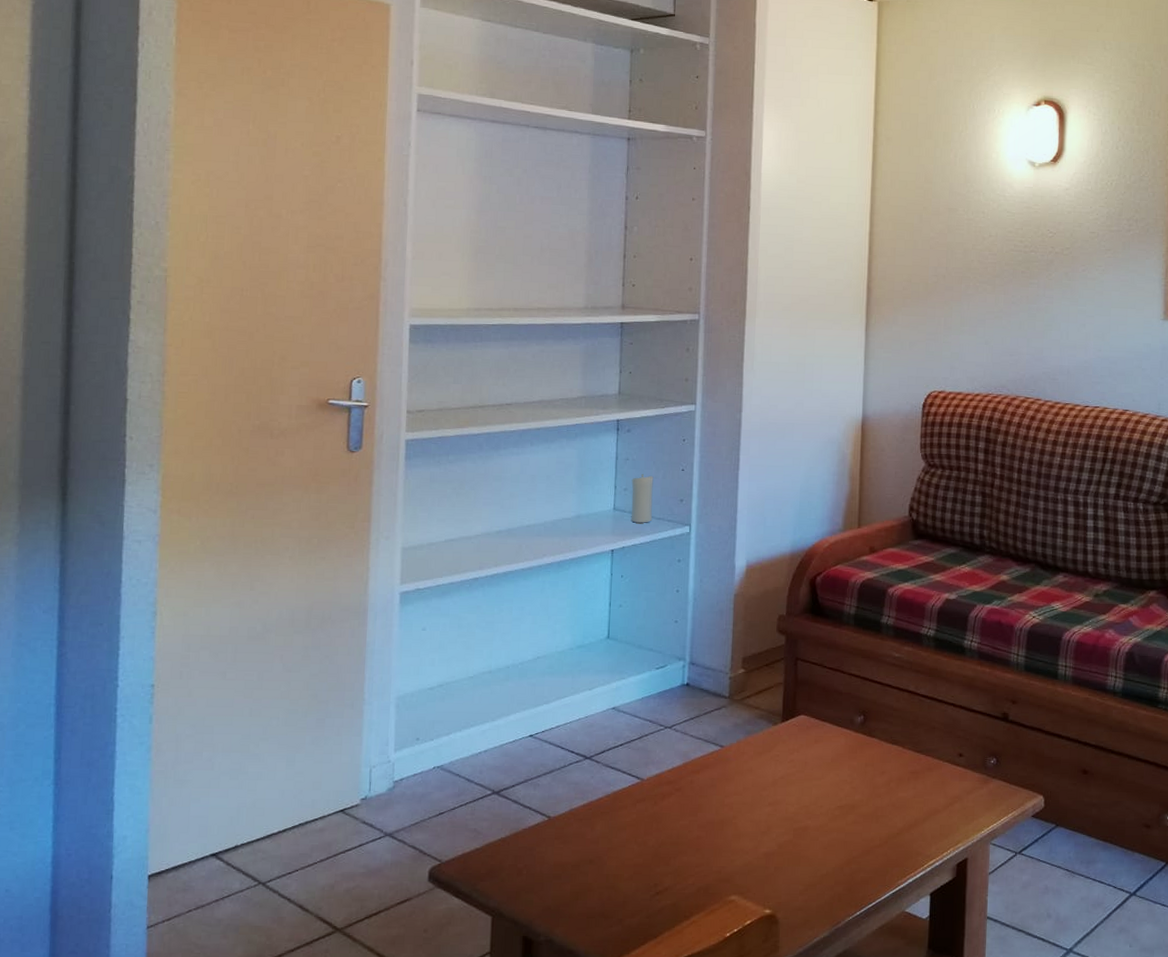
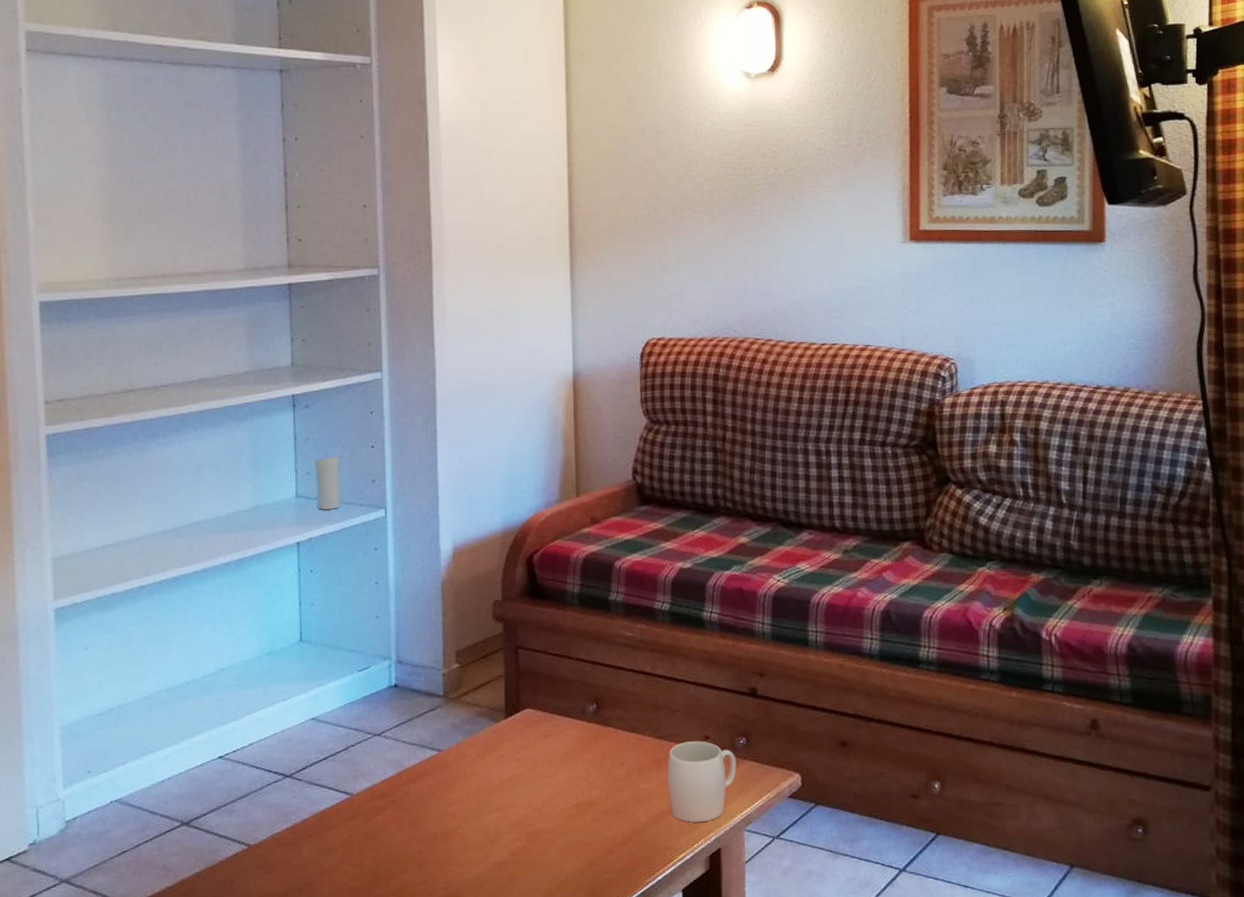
mug: none [923,757,986,832] -> present [667,741,737,823]

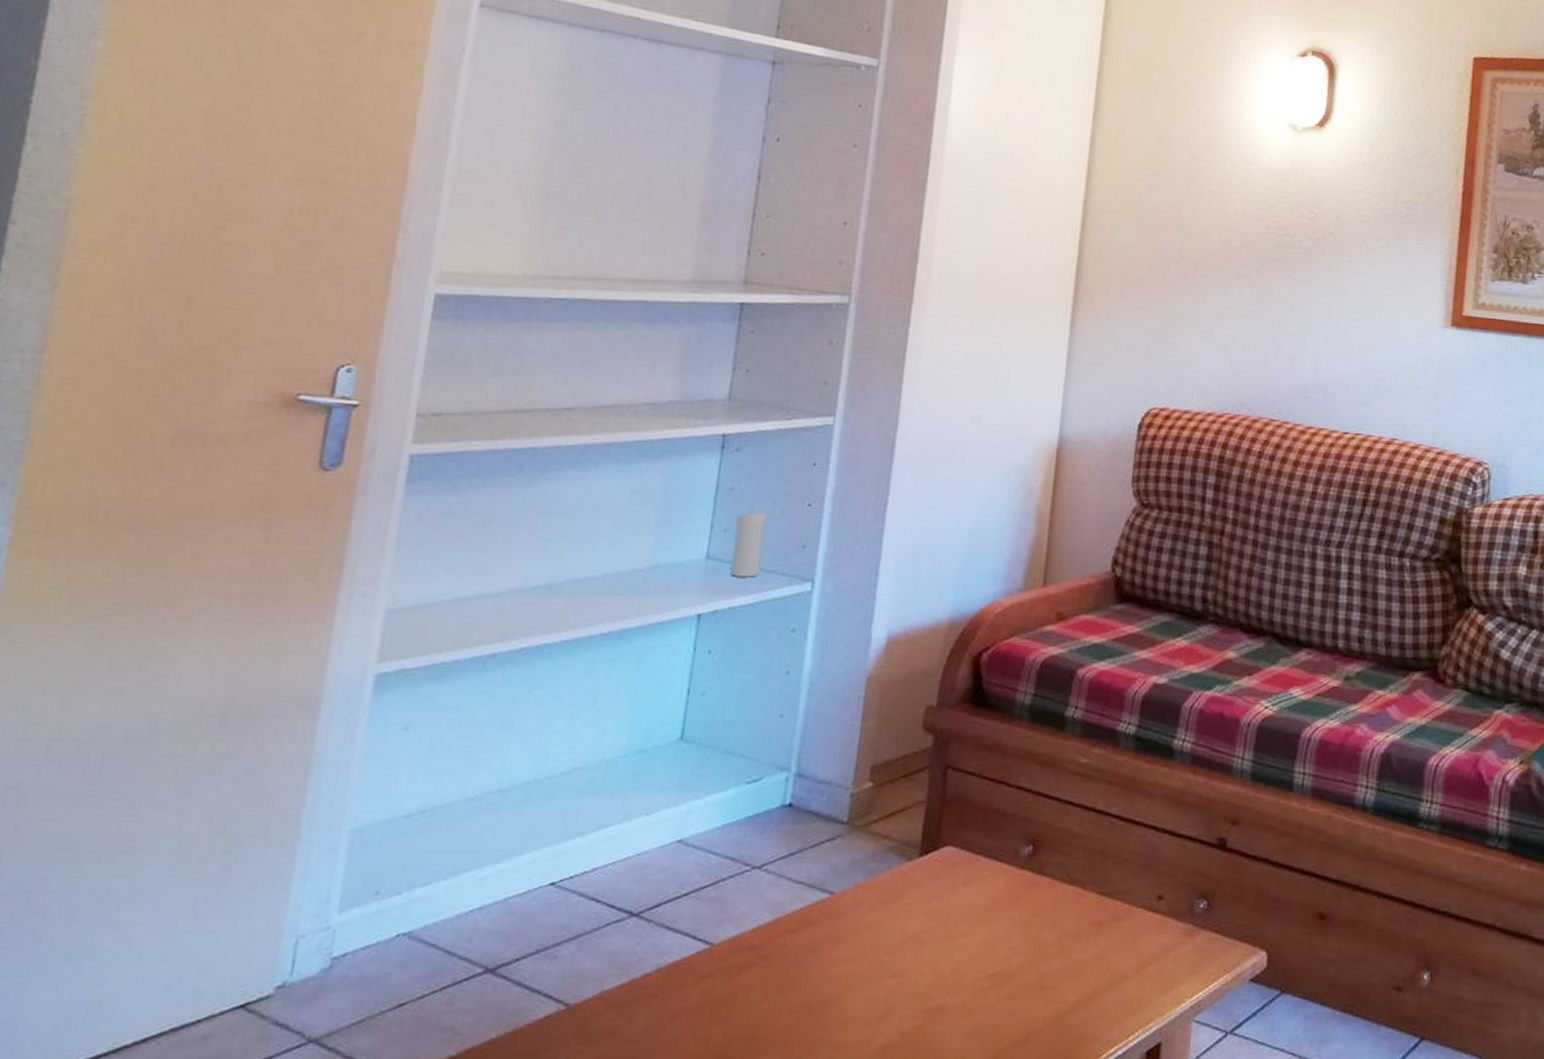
mug: present [667,741,737,823] -> none [1105,901,1193,1007]

